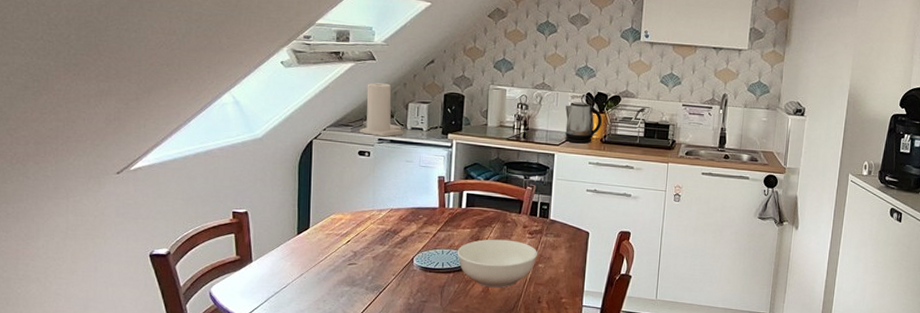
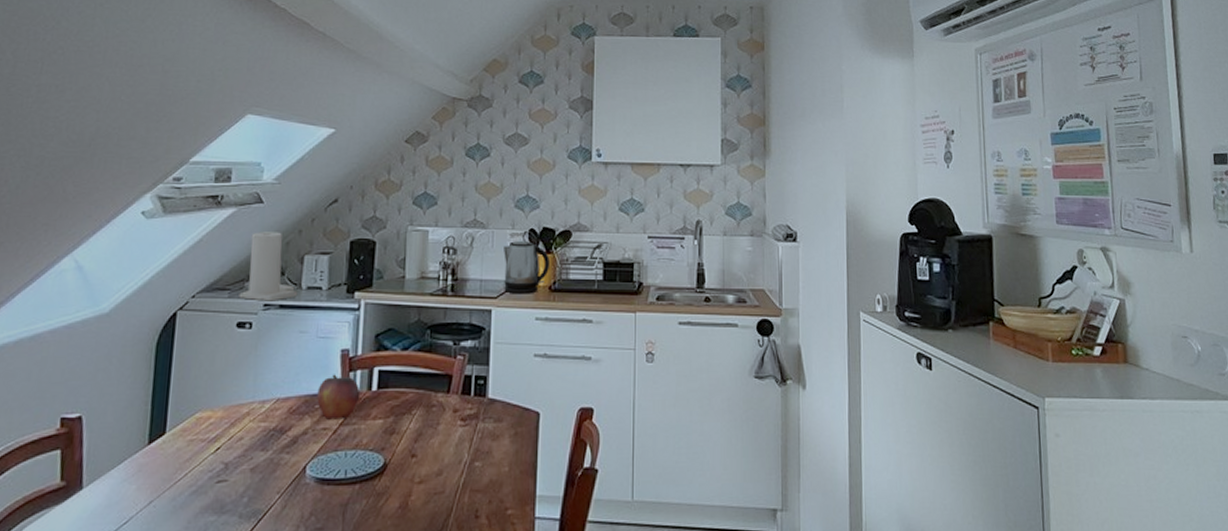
fruit: none [420,194,453,227] -> present [317,374,361,420]
bowl: present [457,239,538,288] -> none [365,430,474,501]

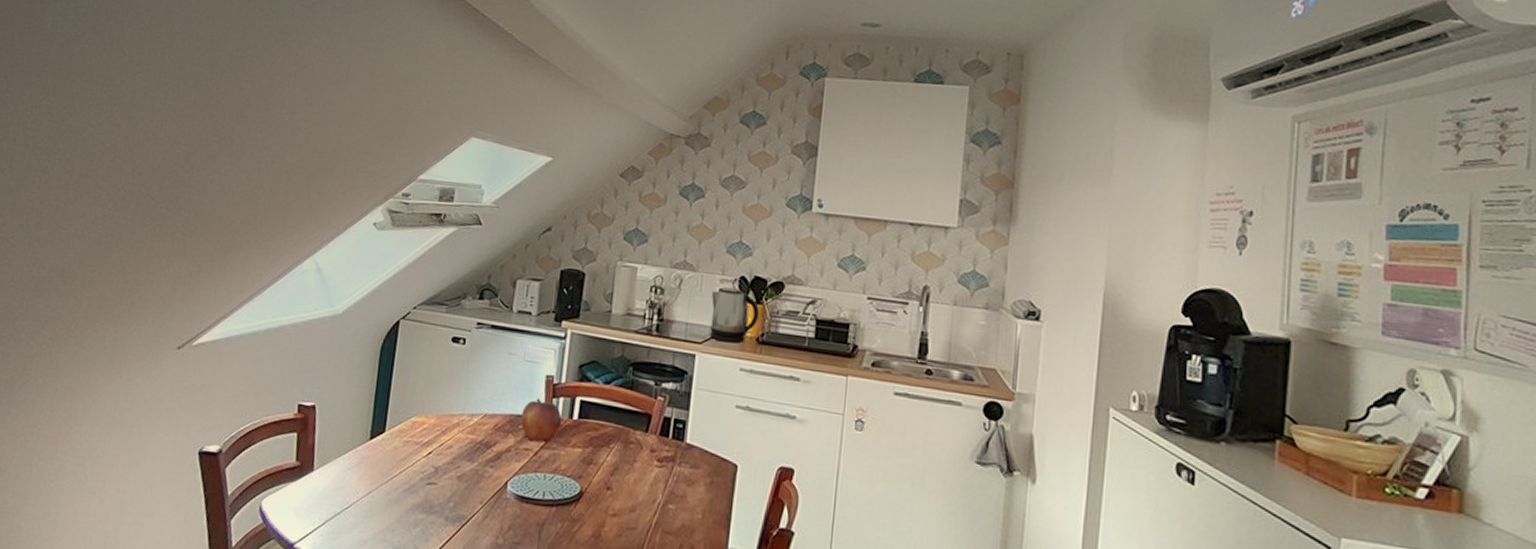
paper towel: present [238,232,298,302] -> none [455,252,509,321]

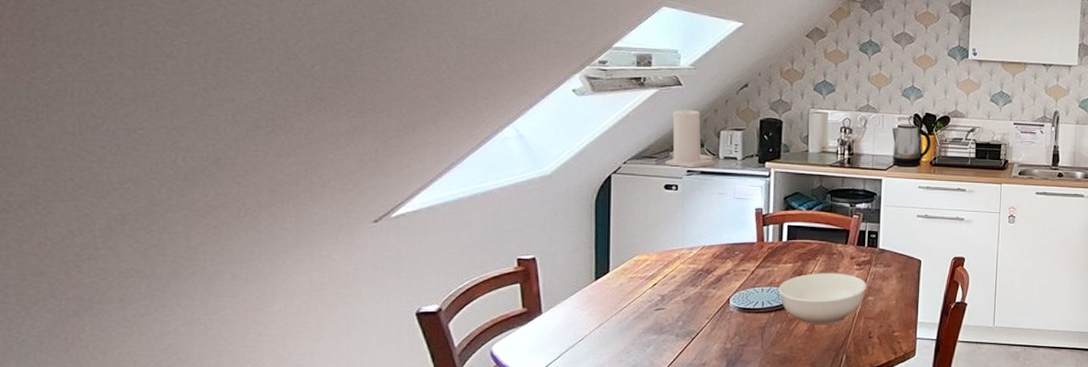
paper towel: none [455,252,509,321] -> present [665,110,716,168]
fruit: present [521,398,562,442] -> none [736,228,773,263]
bowl: none [562,464,668,534] -> present [778,273,867,326]

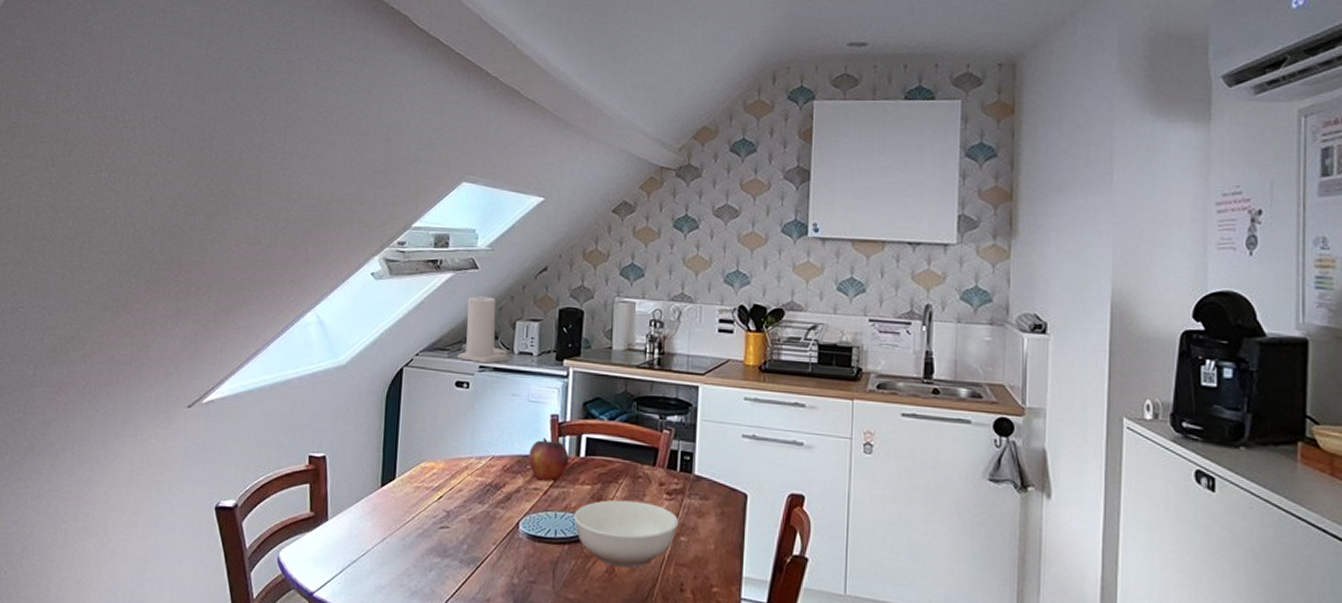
fruit: none [736,228,773,263] -> present [528,437,569,481]
kettle: present [892,124,932,167] -> none [712,318,761,373]

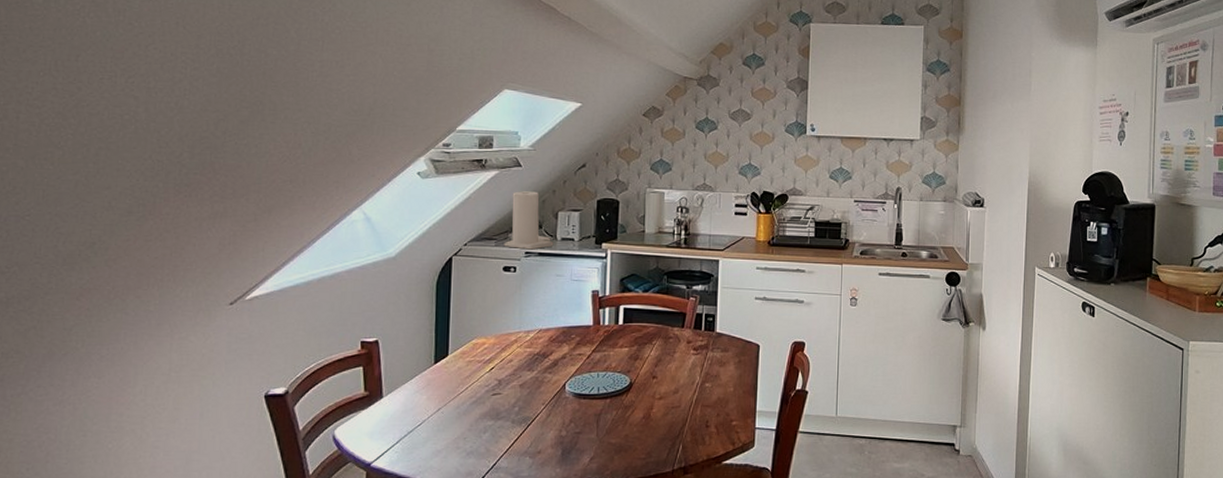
fruit: present [528,437,569,481] -> none [573,310,609,347]
bowl: present [573,499,679,568] -> none [614,358,704,413]

